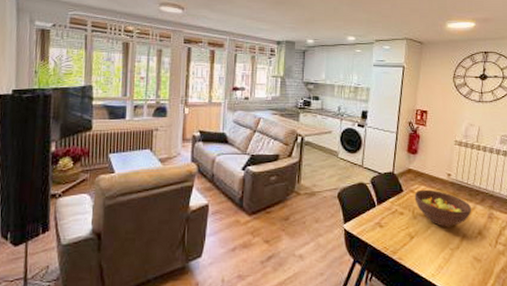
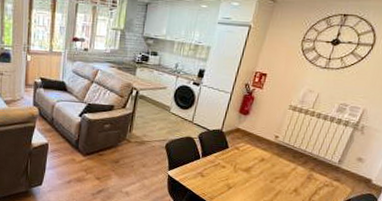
fruit bowl: present [414,189,472,227] -> none [238,147,293,183]

